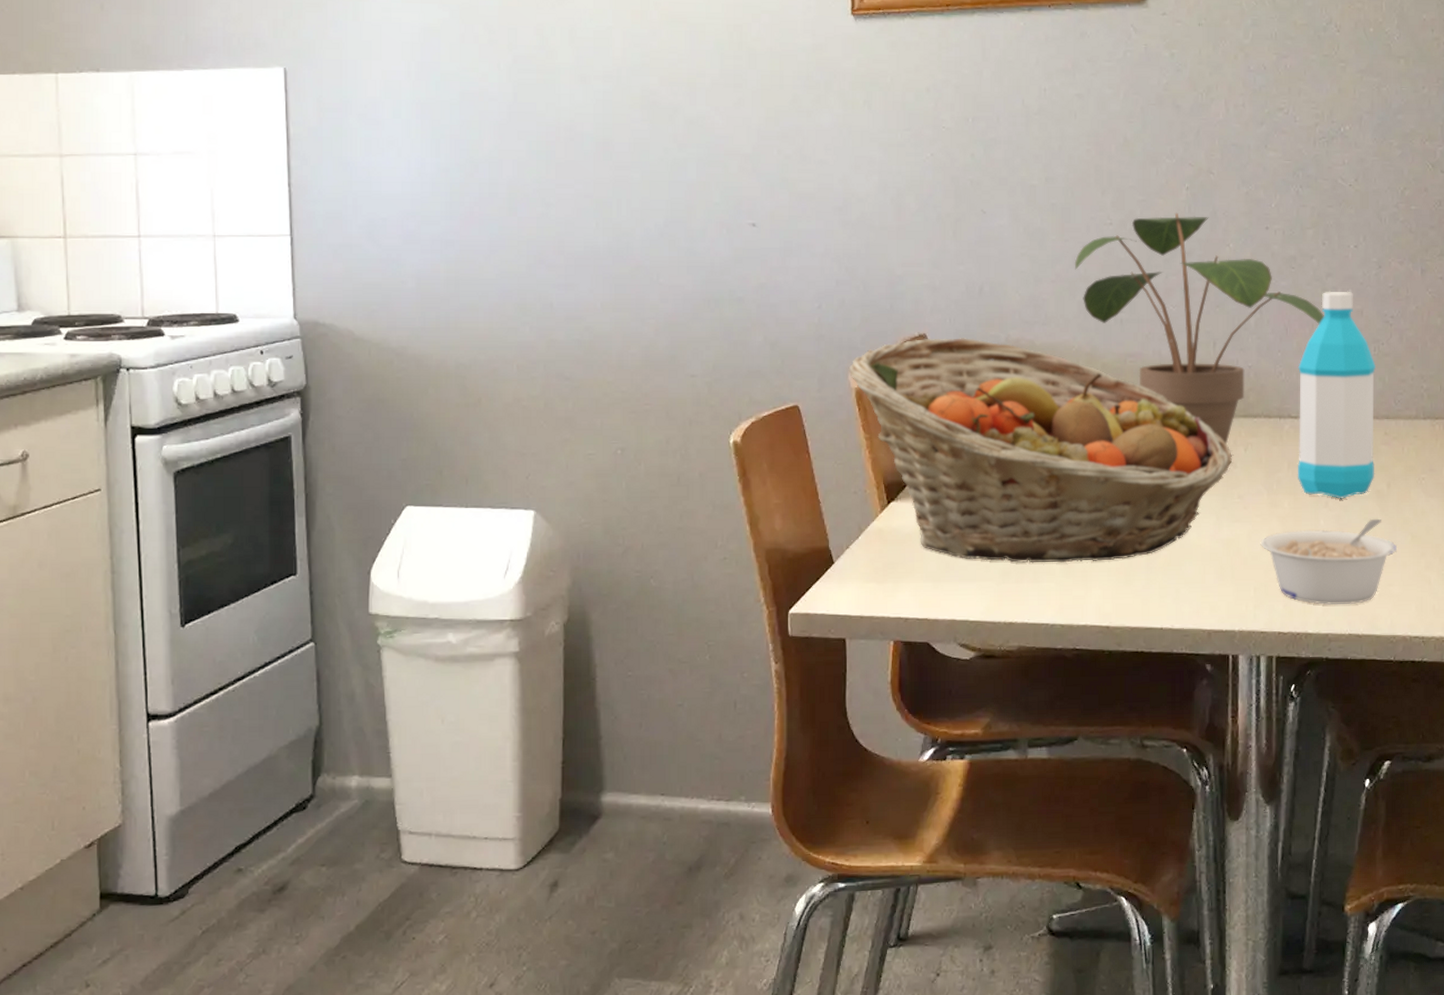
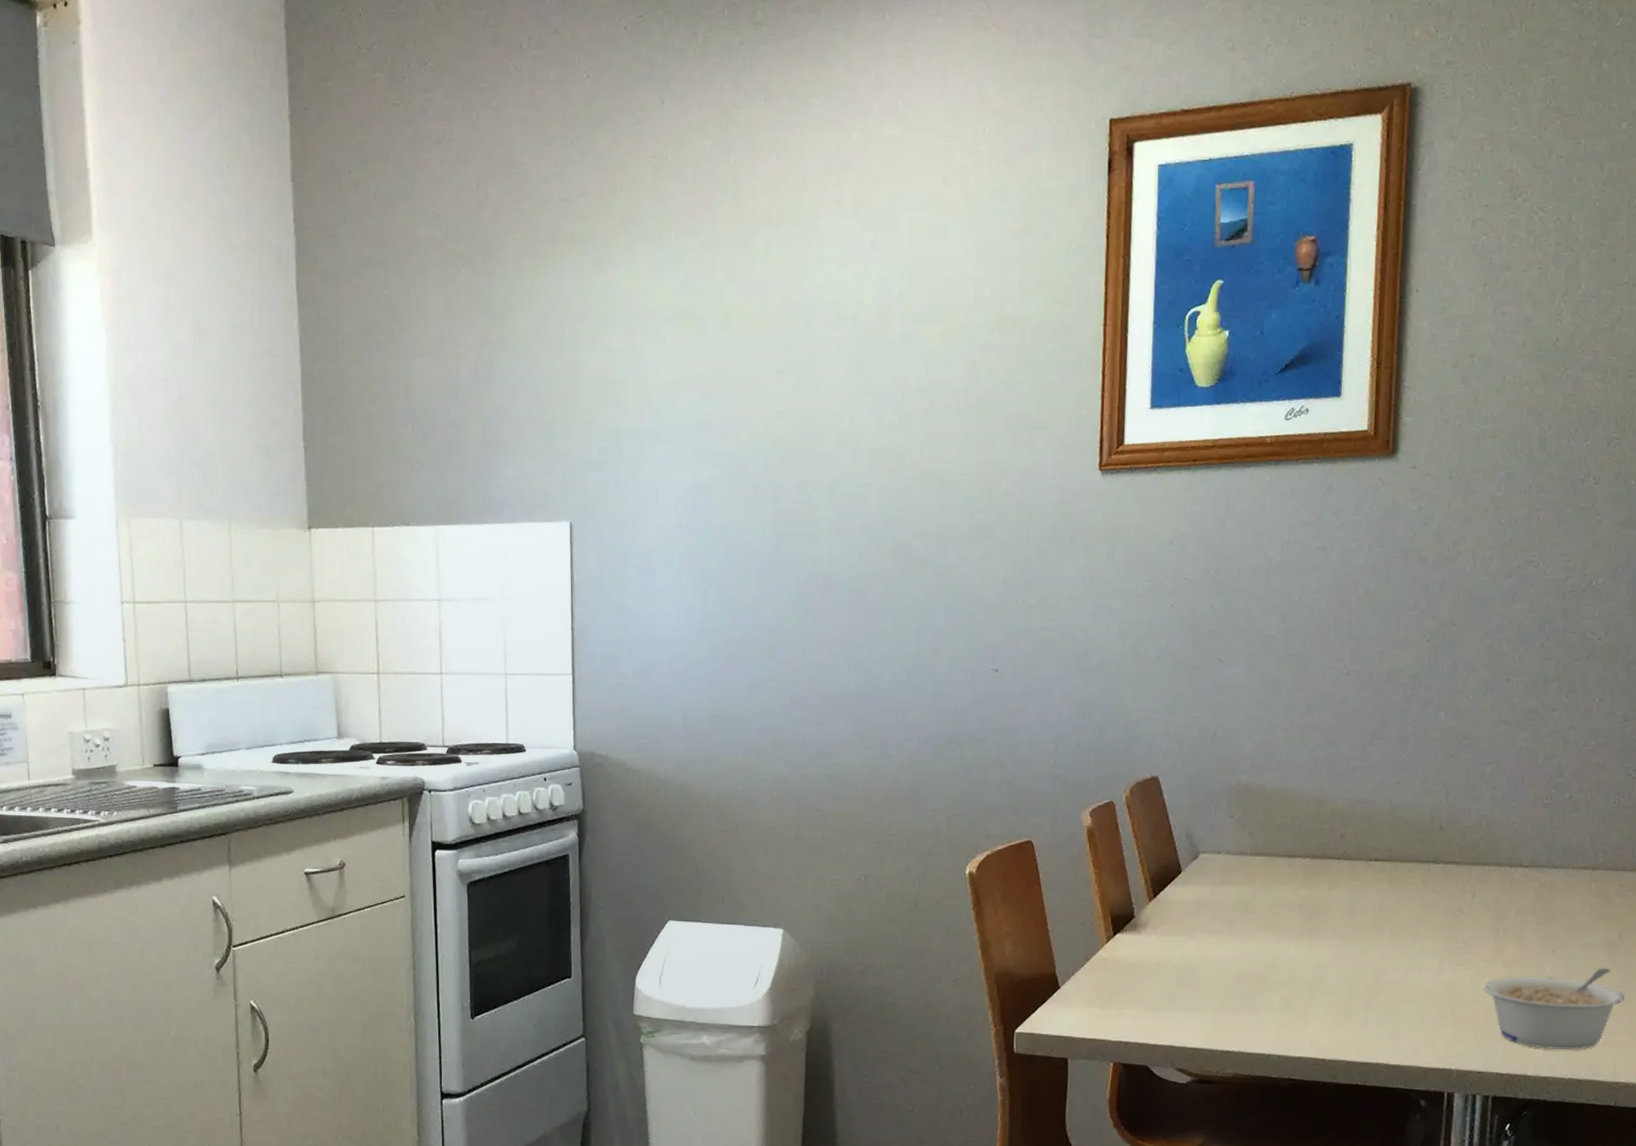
fruit basket: present [849,338,1232,563] -> none [1082,780,1459,997]
potted plant: present [1074,212,1324,443] -> none [1308,663,1563,890]
water bottle: present [1298,291,1376,499] -> none [1526,743,1615,948]

